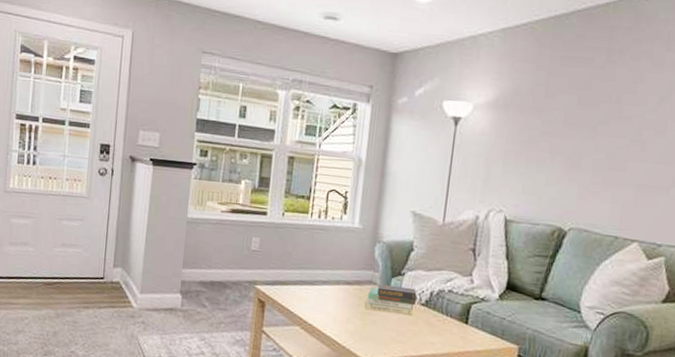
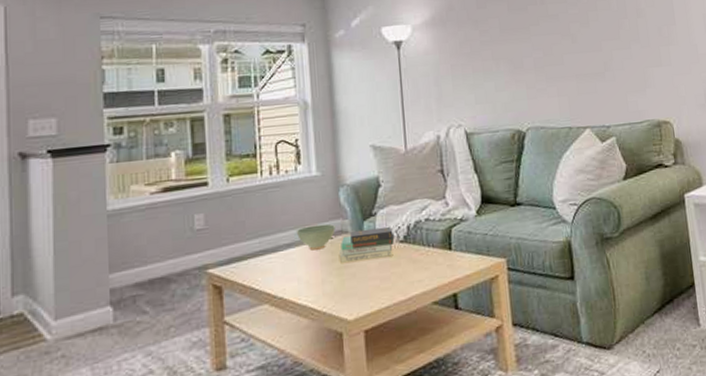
bowl: none [332,269,366,293] -> present [296,224,335,251]

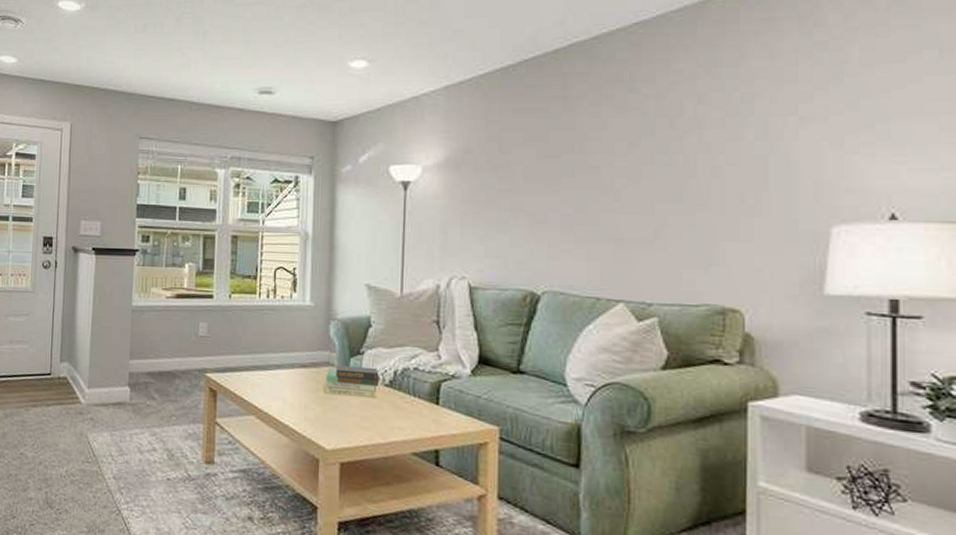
bowl: present [296,224,335,251] -> none [285,352,322,376]

